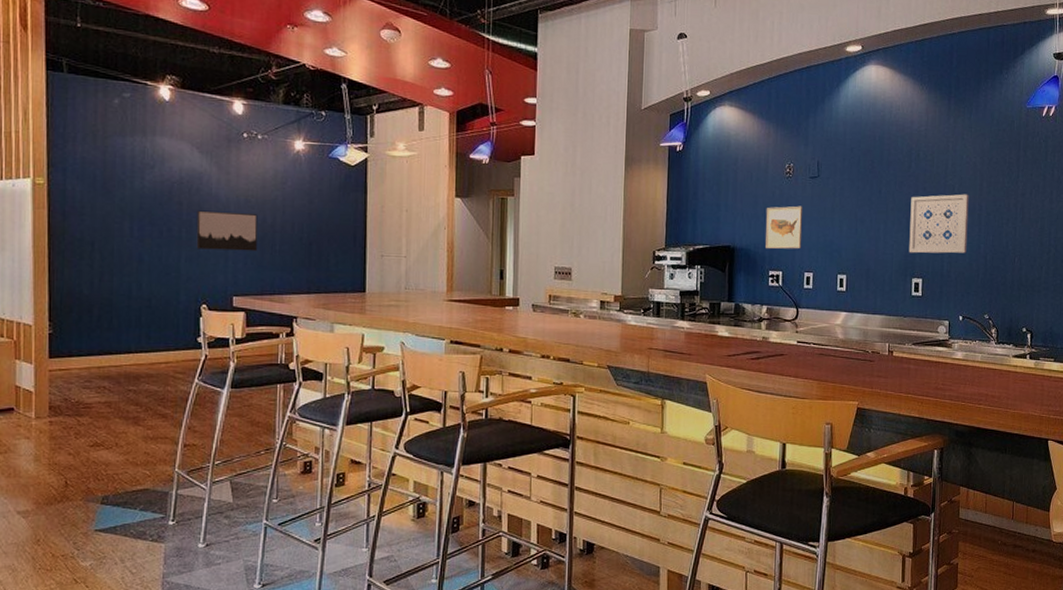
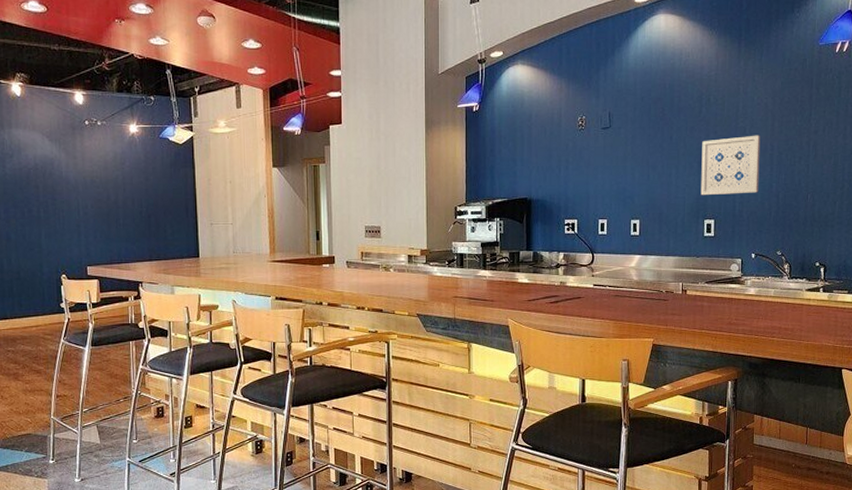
wall art: present [196,210,258,251] -> none [51,192,104,226]
wall art: present [765,206,803,249] -> none [560,156,596,199]

